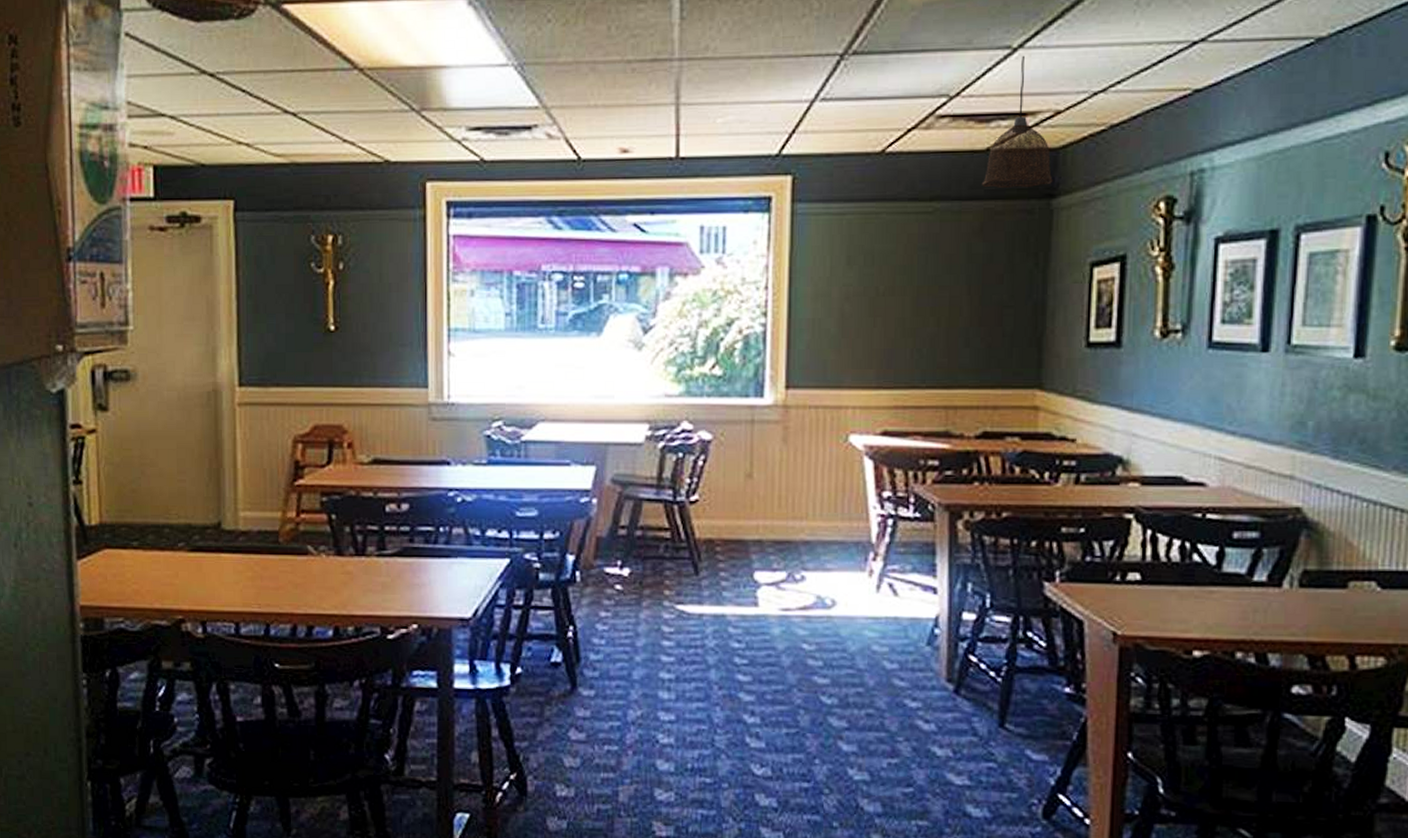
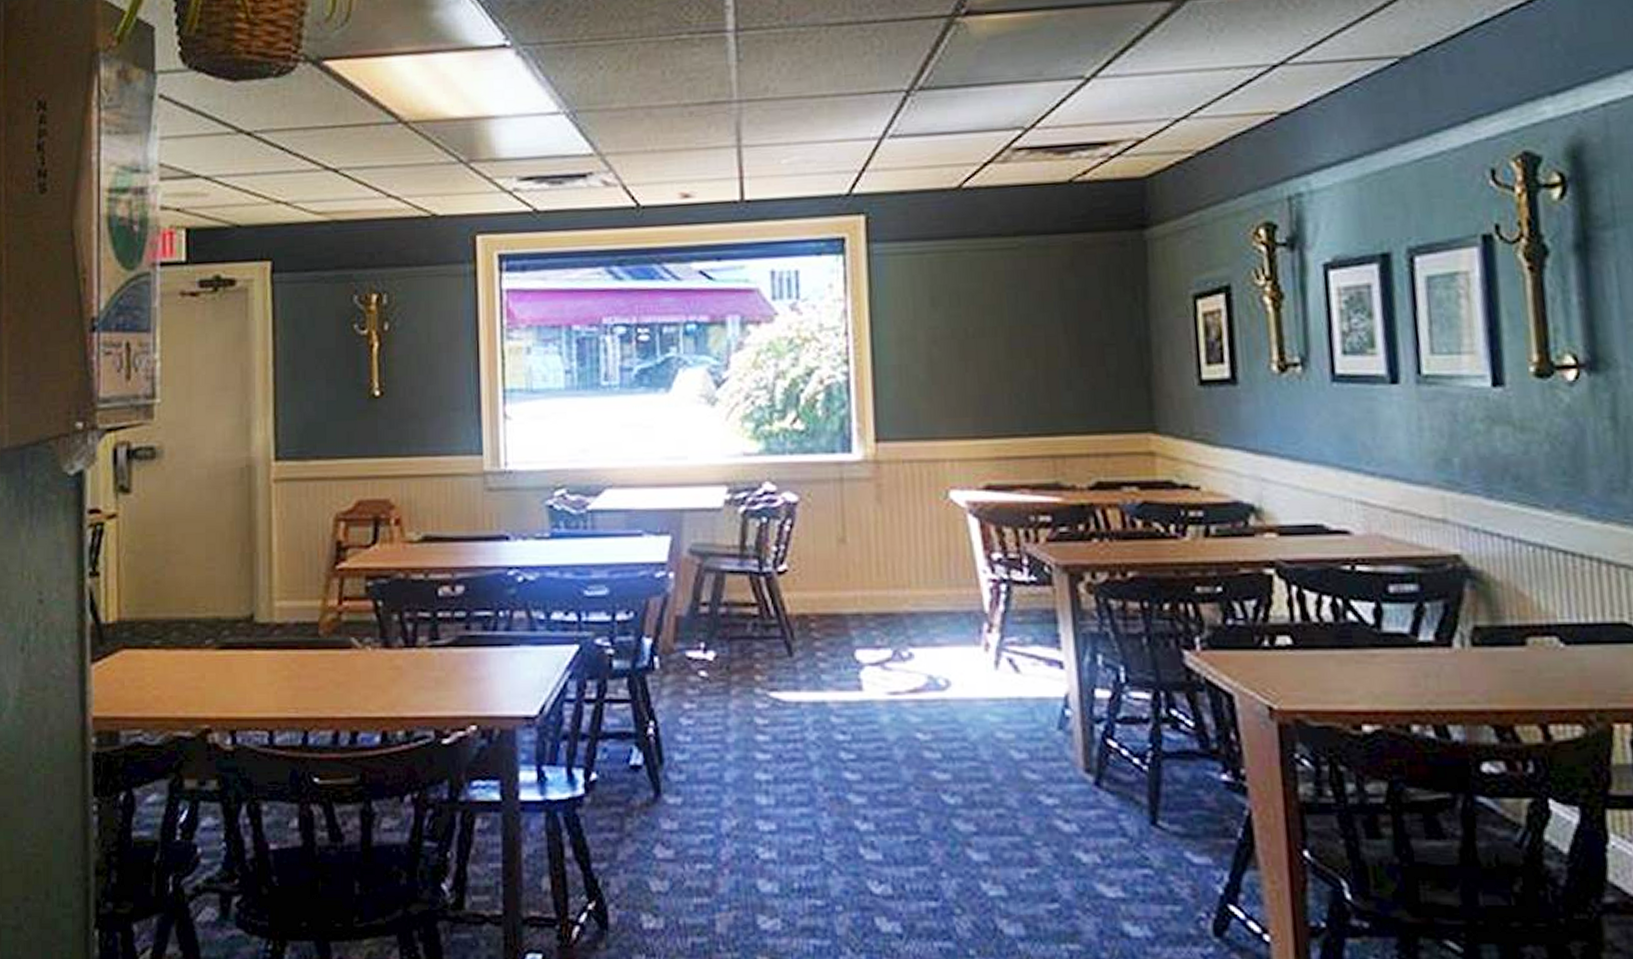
pendant lamp: present [981,55,1053,188] -> none [1067,85,1143,220]

